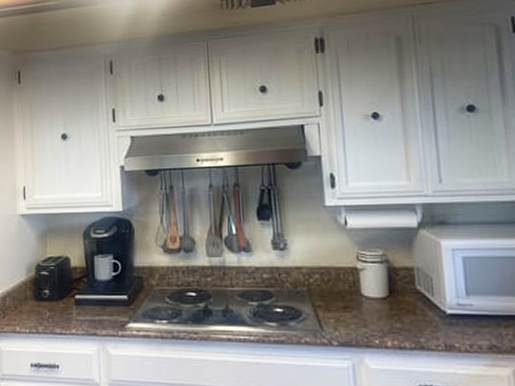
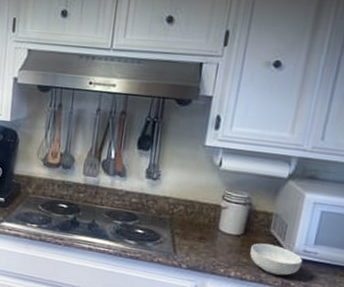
cereal bowl: none [400,303,461,338] -> present [250,243,303,276]

